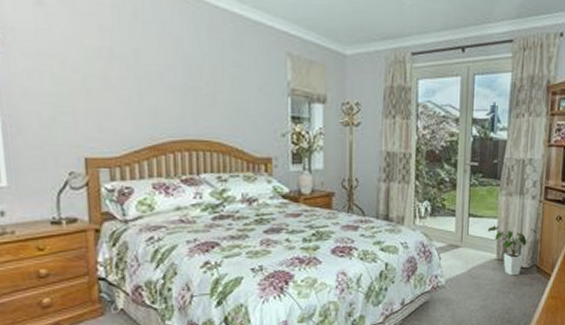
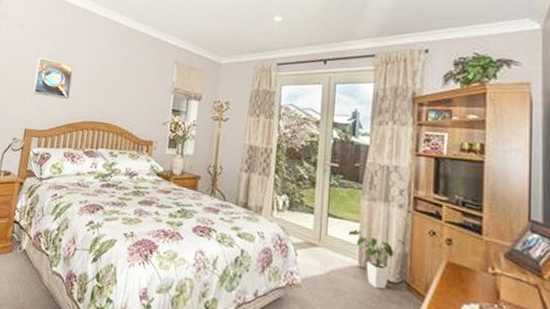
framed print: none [81,53,145,113] -> present [33,57,74,100]

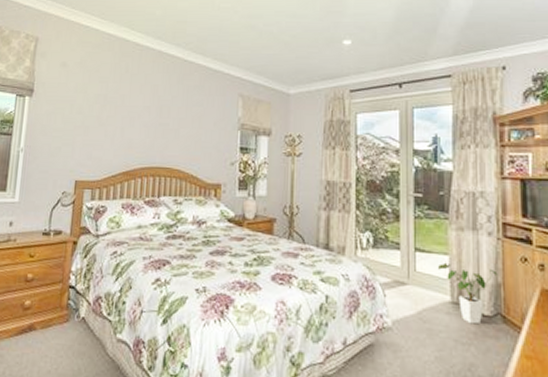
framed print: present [33,57,74,100] -> none [82,99,127,145]

